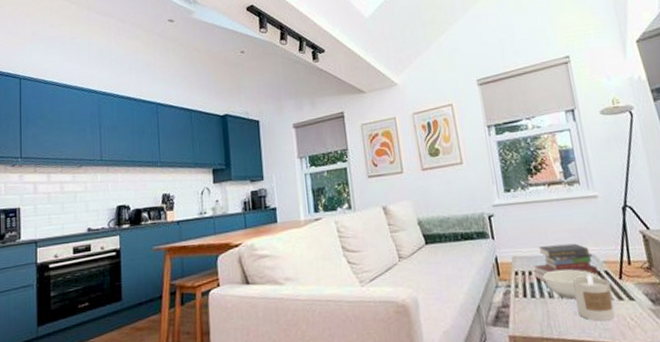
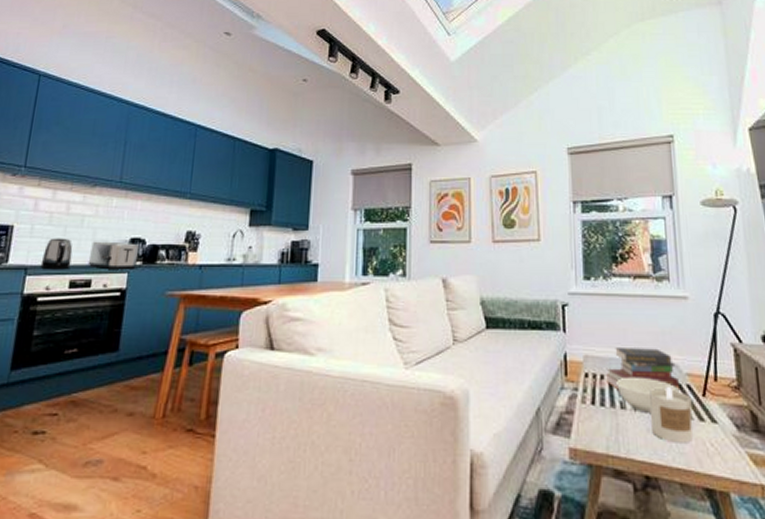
kettle: none [47,213,72,241] -> present [40,238,73,270]
toaster: none [85,210,126,235] -> present [88,241,140,270]

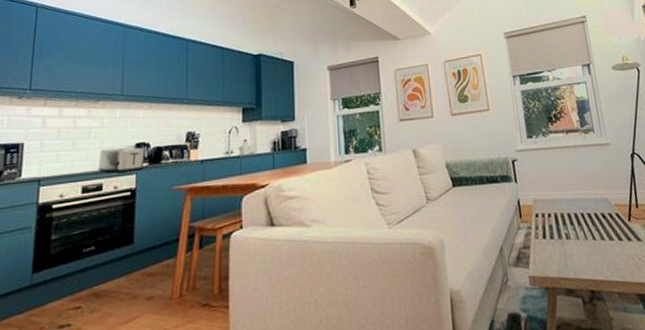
kettle: present [40,238,73,270] -> none [52,149,83,179]
books: present [606,348,681,391] -> none [552,187,611,224]
bowl: present [616,376,681,413] -> none [561,211,612,240]
candle: present [648,387,694,443] -> none [586,217,626,261]

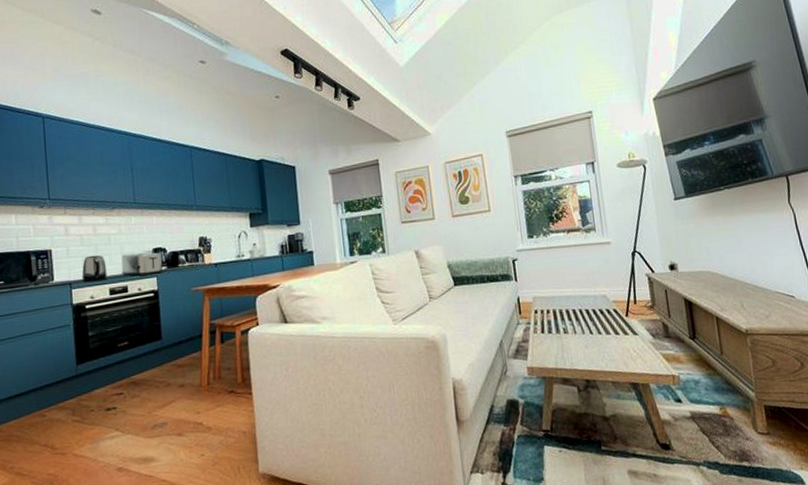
kettle: none [52,149,83,179] -> present [81,255,108,282]

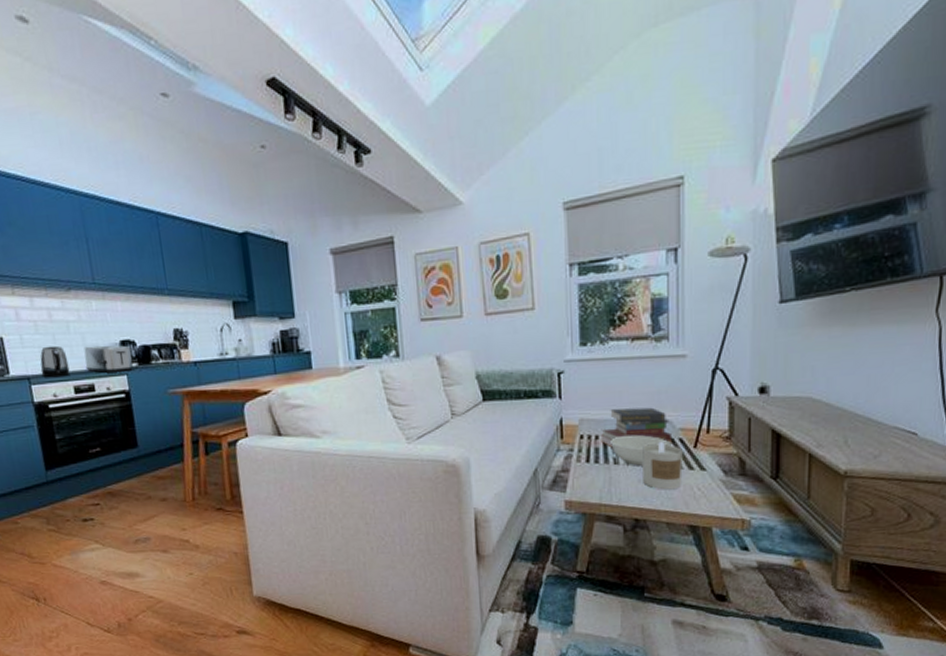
books: none [551,285,609,320] -> present [601,407,673,448]
bowl: none [559,308,609,334] -> present [611,434,673,466]
candle: none [584,313,621,354] -> present [641,442,683,490]

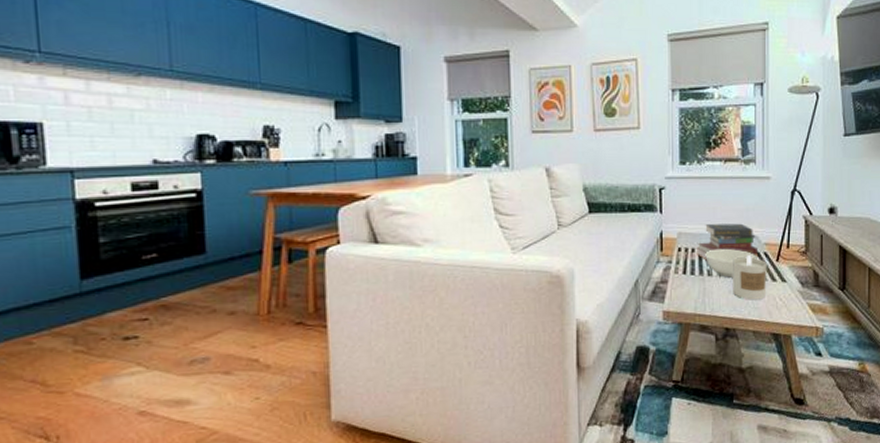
kettle: present [40,345,71,378] -> none [89,136,129,172]
toaster: present [83,344,133,374] -> none [149,138,210,170]

